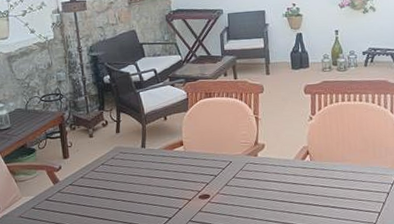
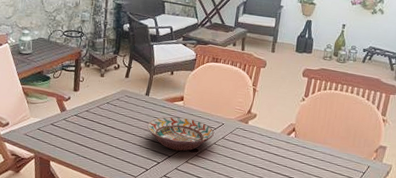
decorative bowl: none [150,163,223,201] -> present [147,116,214,151]

